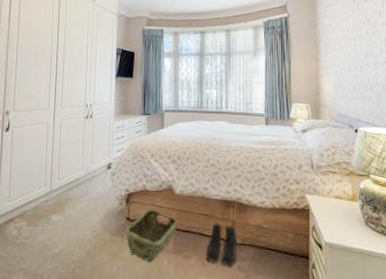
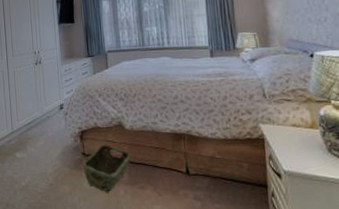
boots: present [206,223,237,267] -> none [160,155,191,196]

